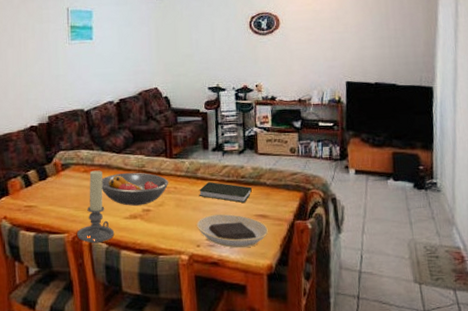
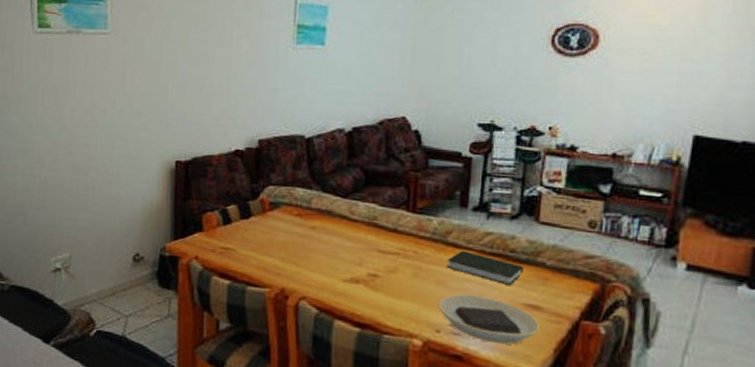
candle holder: present [77,170,115,244] -> none [281,215,329,307]
fruit bowl: present [101,172,169,206] -> none [318,223,407,268]

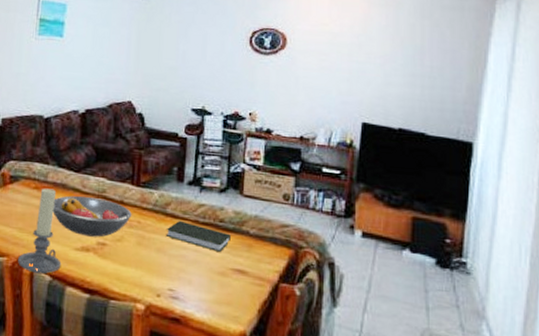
candle holder: none [281,215,329,307] -> present [18,188,62,275]
fruit bowl: none [318,223,407,268] -> present [53,195,132,237]
plate: present [438,293,539,345] -> none [159,260,245,307]

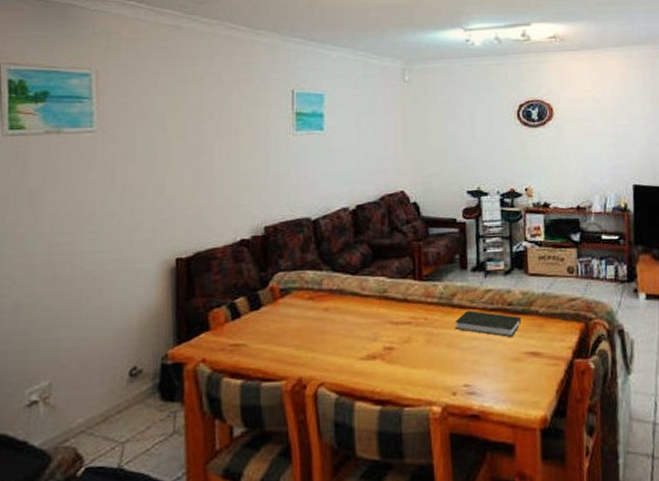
candle holder: present [18,188,62,275] -> none [298,296,347,393]
fruit bowl: present [53,195,132,237] -> none [331,299,417,343]

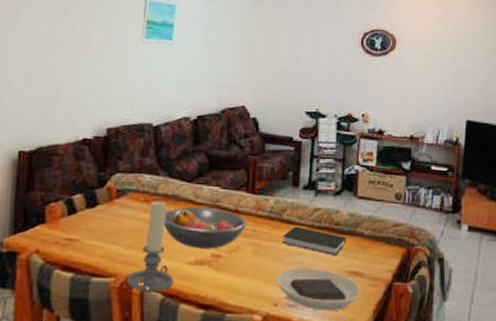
candle holder: none [298,296,347,393] -> present [126,201,174,293]
fruit bowl: none [331,299,417,343] -> present [164,206,247,249]
plate: none [452,351,541,397] -> present [276,266,361,312]

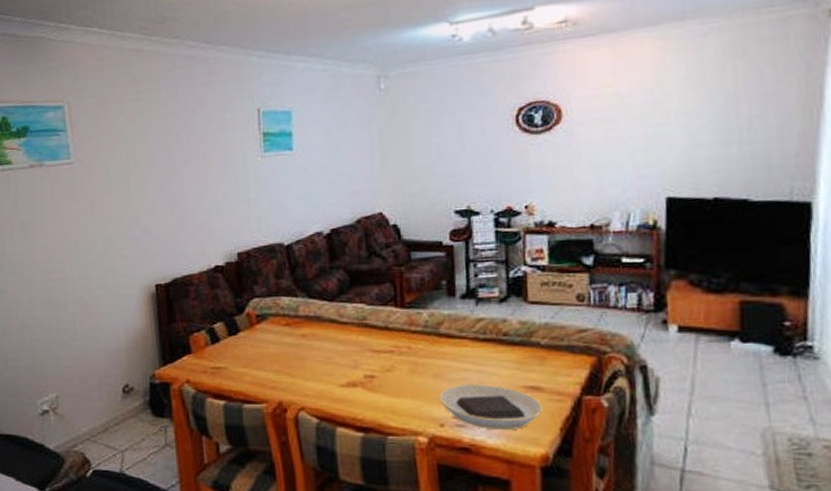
candle holder: present [126,201,174,293] -> none [278,323,328,417]
fruit bowl: present [164,206,247,249] -> none [309,326,400,370]
book: present [281,226,346,256] -> none [441,339,519,370]

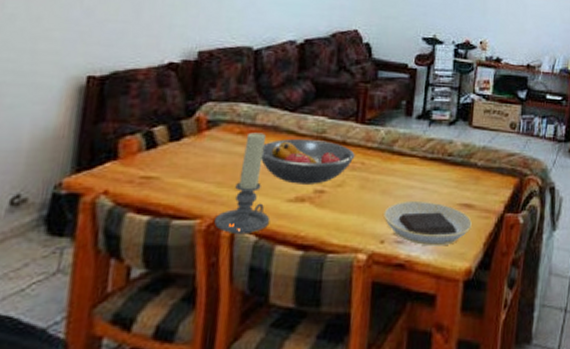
candle holder: none [278,323,328,417] -> present [214,132,270,235]
fruit bowl: none [309,326,400,370] -> present [261,138,355,184]

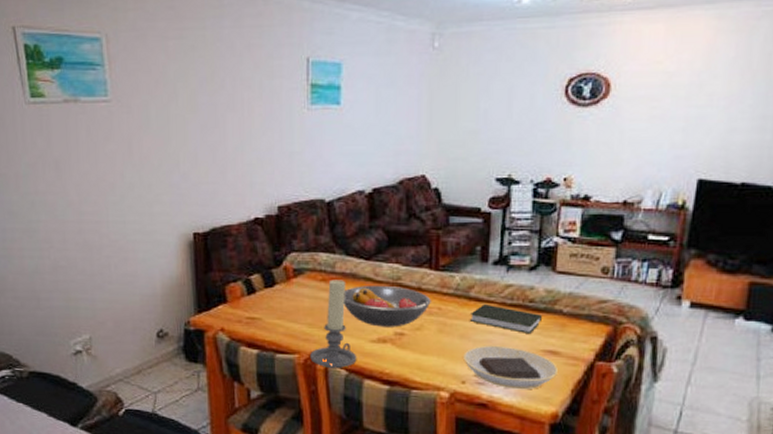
book: none [391,157,459,189] -> present [469,303,542,335]

